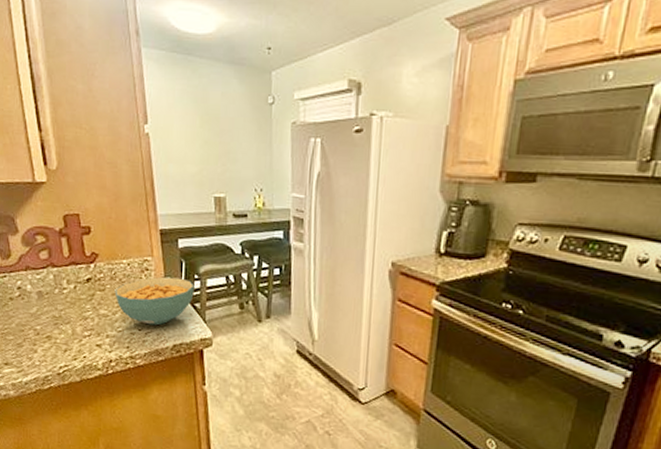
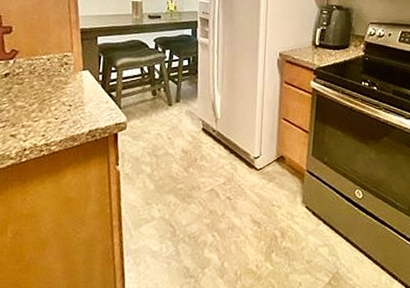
cereal bowl: present [114,277,194,326] -> none [33,70,111,114]

